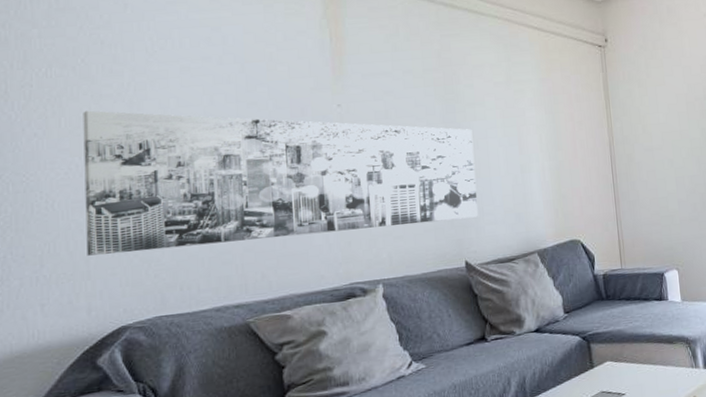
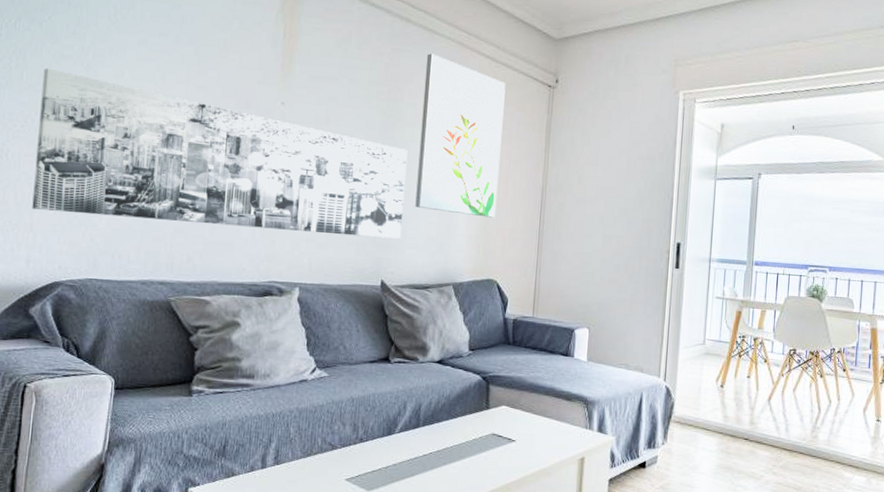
wall art: none [476,34,569,184] -> present [415,53,506,218]

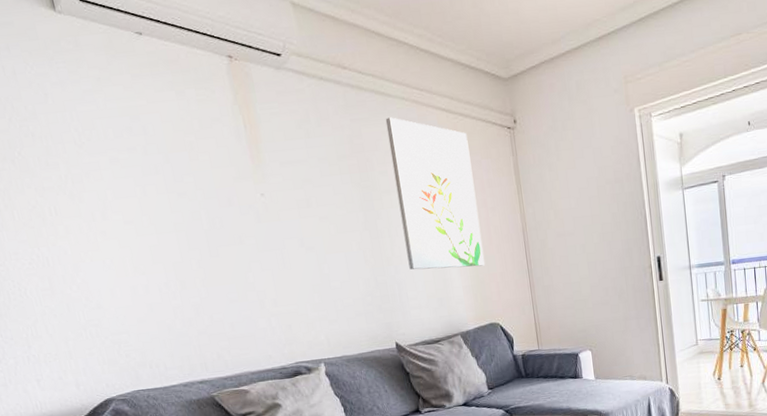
wall art: present [32,68,408,239] -> none [31,203,403,338]

